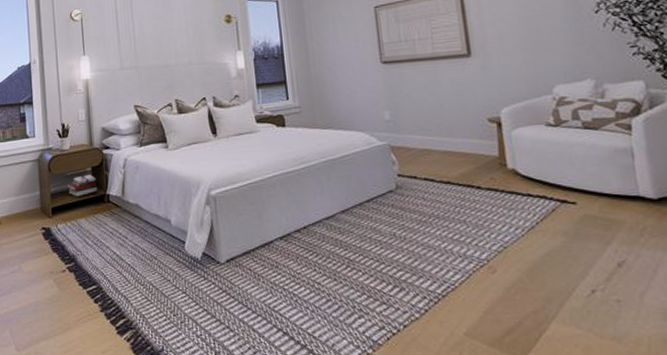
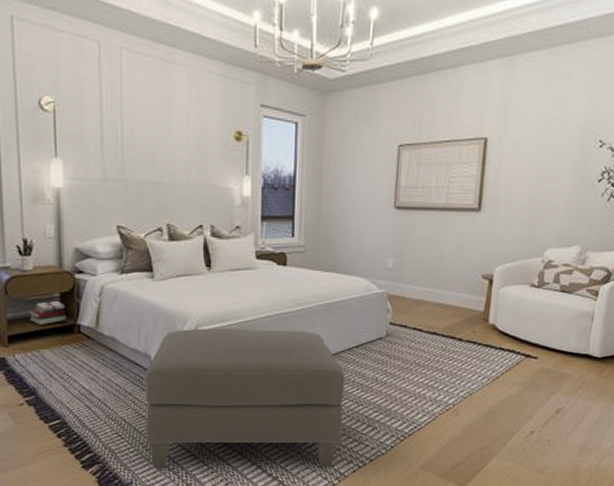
ottoman: none [167,188,369,336] -> present [145,328,345,469]

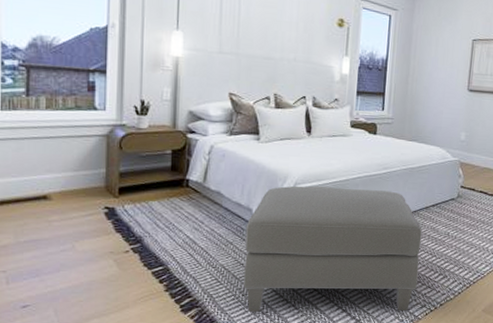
books: present [29,301,67,325] -> none [141,157,177,179]

